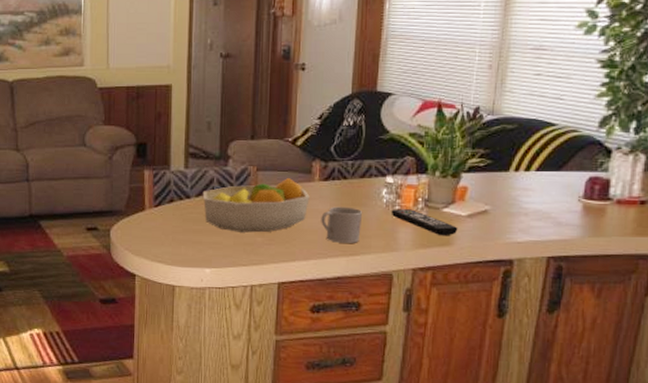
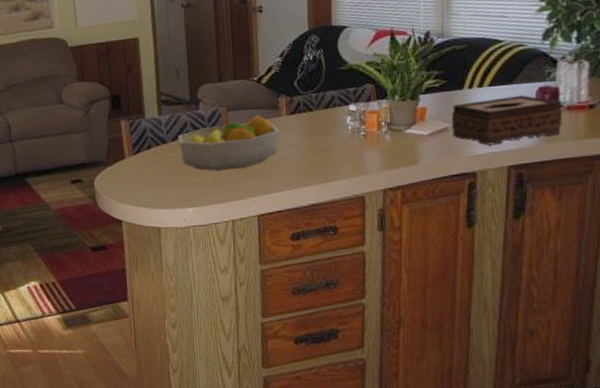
mug: present [321,206,363,243] -> none [292,137,331,172]
remote control: present [391,209,458,236] -> none [357,133,422,156]
tissue box: none [492,184,612,234] -> present [451,95,563,146]

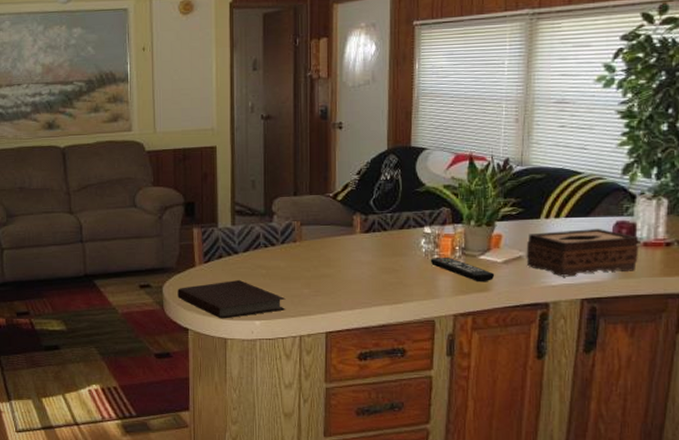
notebook: none [109,169,217,209] -> present [177,280,286,319]
fruit bowl: present [178,114,279,171] -> none [250,230,352,285]
remote control: none [357,133,422,156] -> present [430,258,495,283]

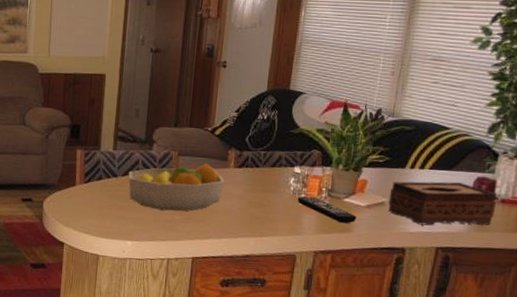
notebook: present [177,280,286,319] -> none [56,201,158,237]
fruit bowl: none [250,230,352,285] -> present [128,163,225,211]

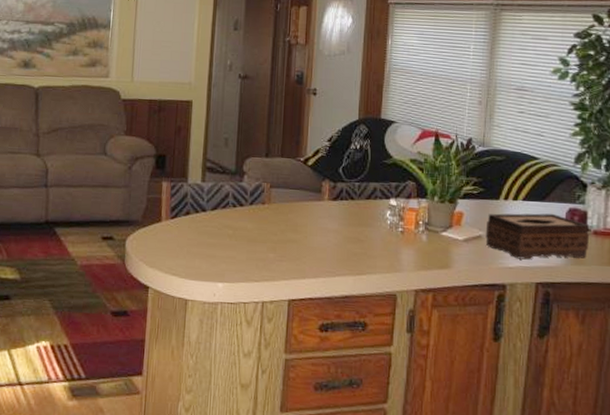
fruit bowl: present [128,163,225,211] -> none [218,195,320,249]
remote control: present [297,196,357,224] -> none [394,231,456,259]

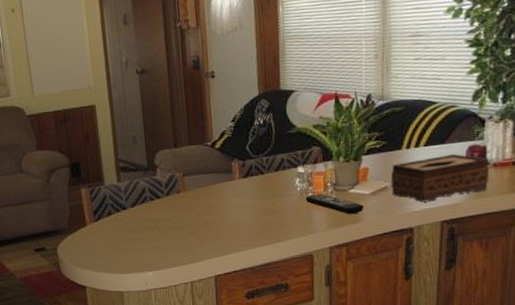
remote control: none [394,231,456,259] -> present [305,194,364,215]

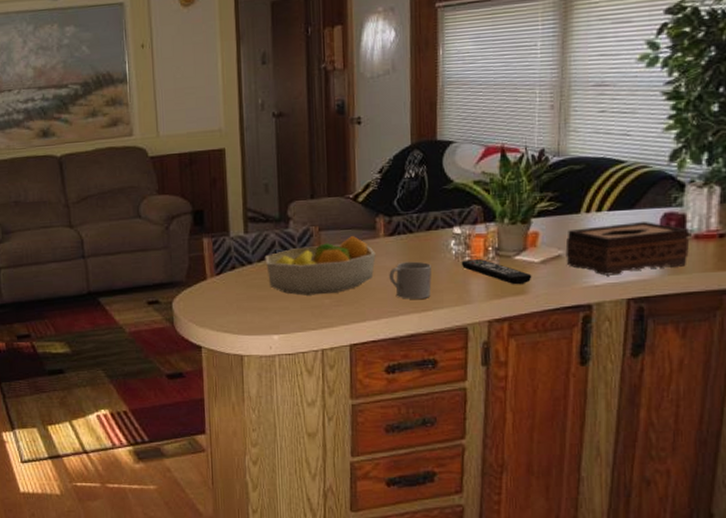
fruit bowl: none [137,178,233,235] -> present [264,235,376,296]
mug: none [245,199,281,233] -> present [389,261,432,299]

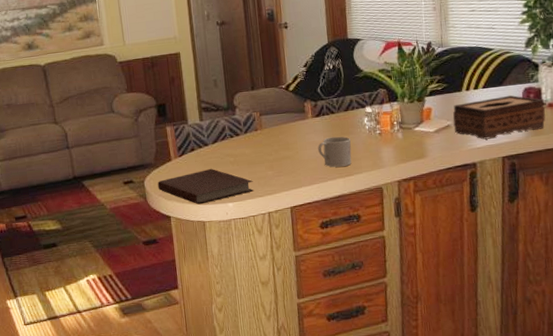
notebook: none [188,292,306,335] -> present [157,169,254,205]
fruit bowl: present [264,235,376,296] -> none [217,118,307,169]
remote control: present [461,259,532,285] -> none [373,132,429,151]

